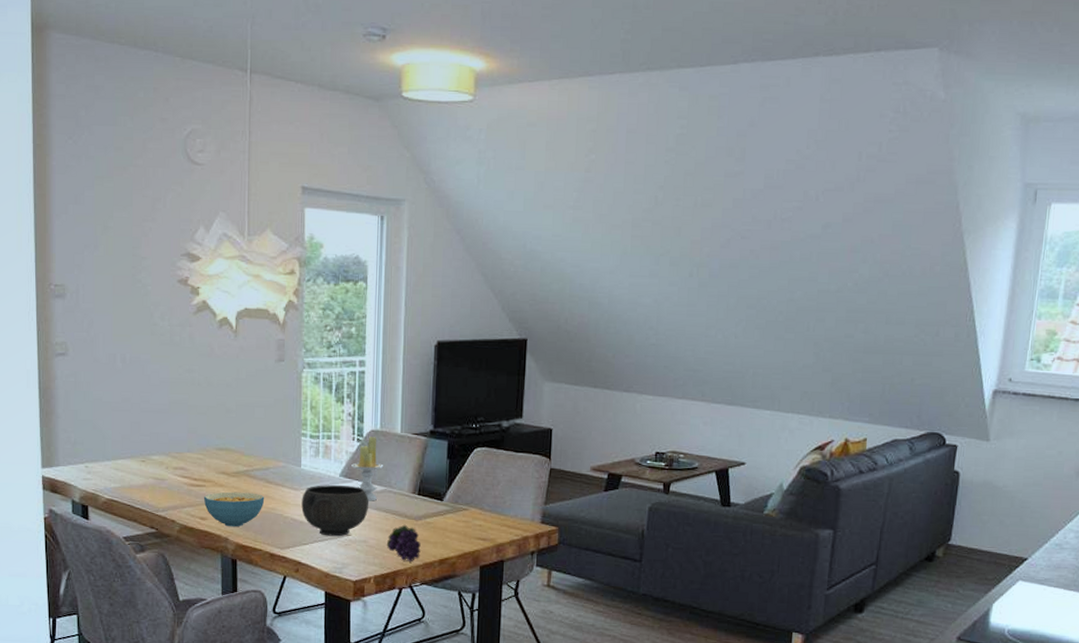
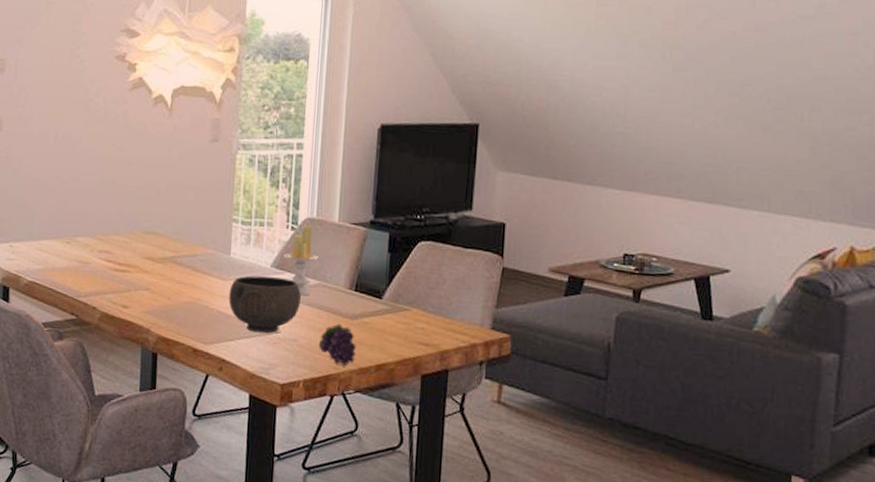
cereal bowl: present [203,491,265,527] -> none [127,278,191,318]

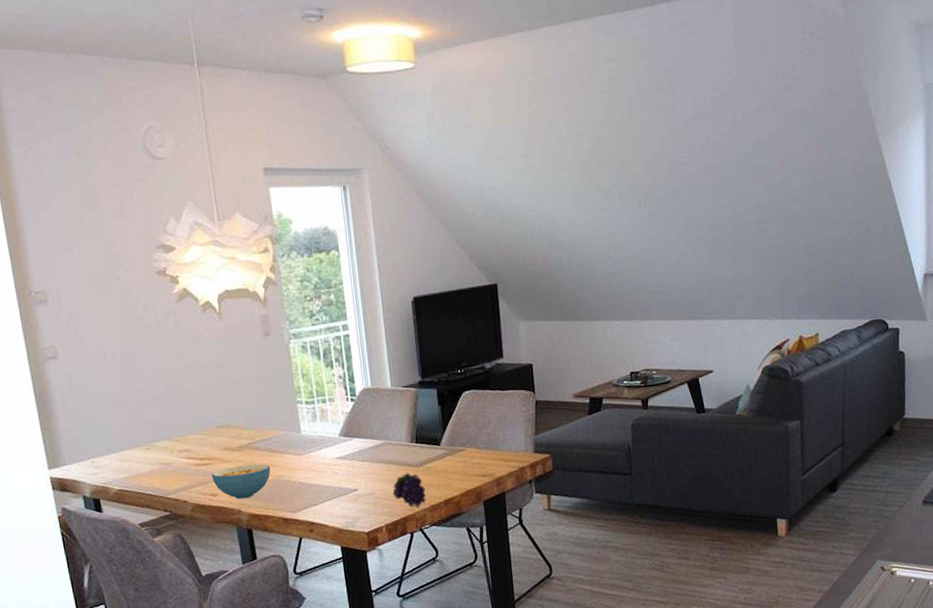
cereal bowl: none [127,278,191,318] -> present [211,463,271,499]
bowl: present [229,275,301,333] -> none [306,443,371,494]
candle: present [284,225,319,296] -> none [349,394,380,456]

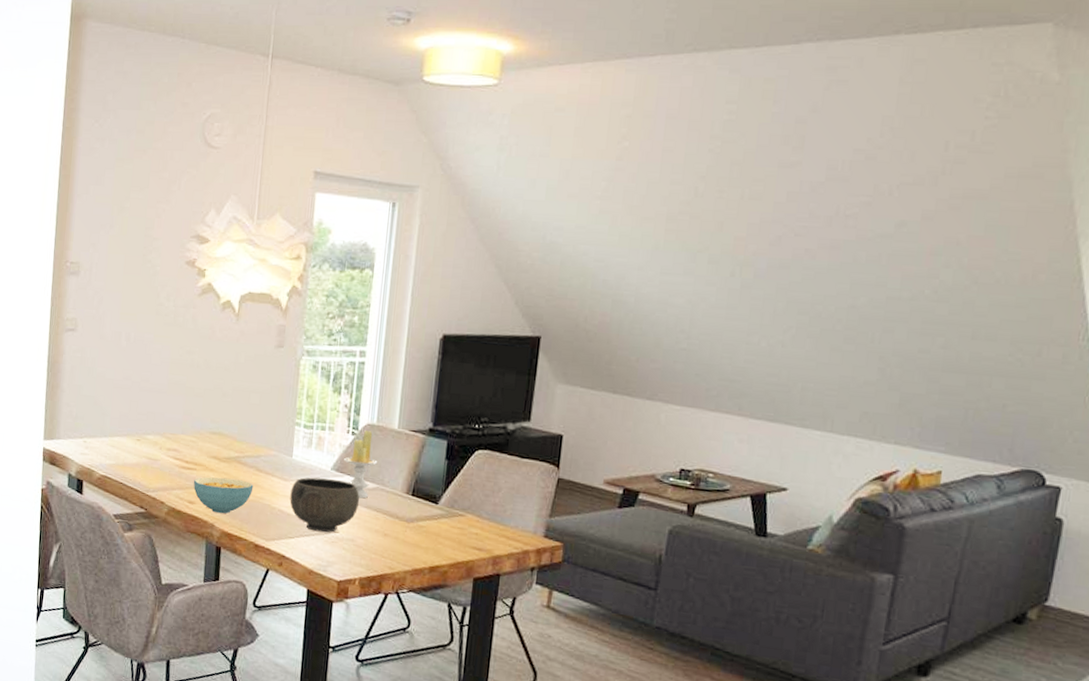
bowl: none [306,443,371,494] -> present [290,477,359,533]
candle: none [349,394,380,456] -> present [344,430,378,499]
fruit: present [392,472,426,507] -> none [374,526,411,567]

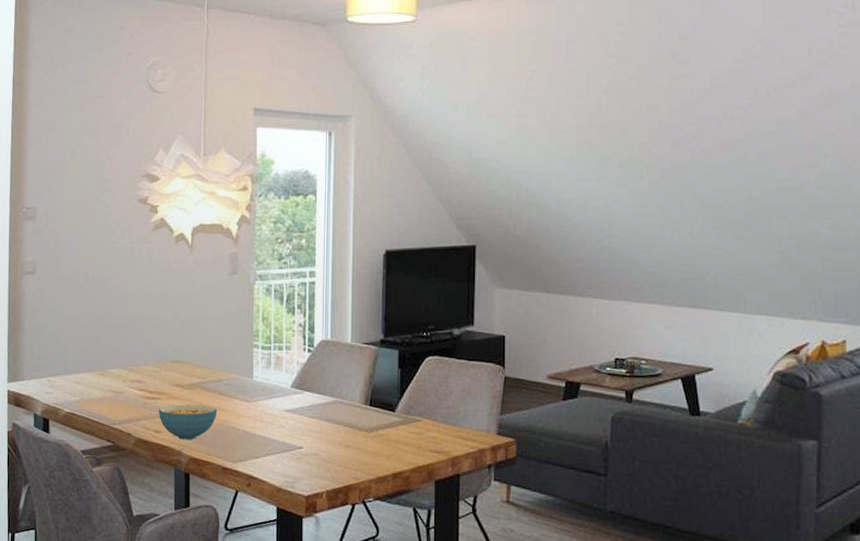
bowl: present [290,477,359,533] -> none [253,396,320,450]
candle: present [344,430,378,499] -> none [302,347,335,413]

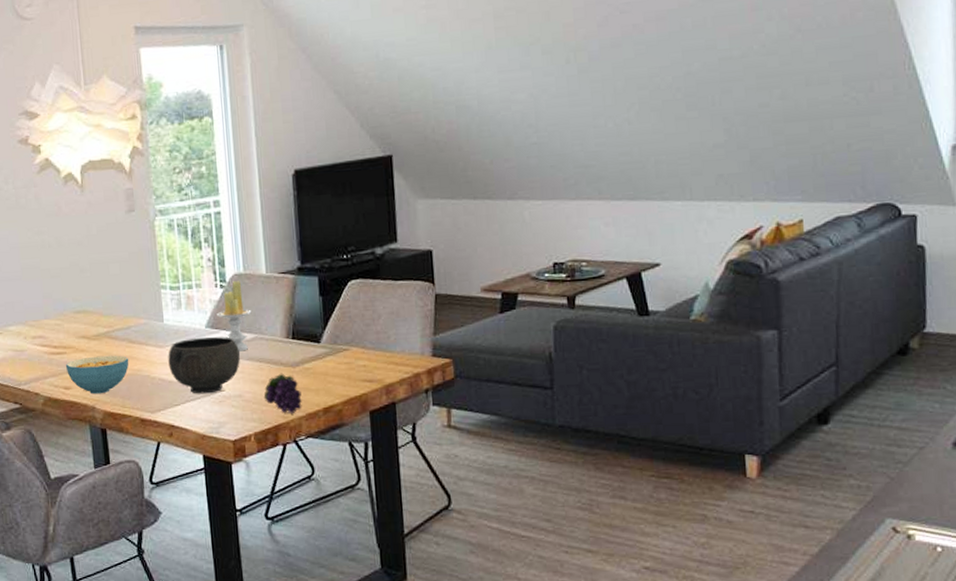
bowl: none [253,396,320,450] -> present [168,337,240,394]
candle: none [302,347,335,413] -> present [217,281,252,352]
fruit: none [338,436,373,477] -> present [263,373,302,415]

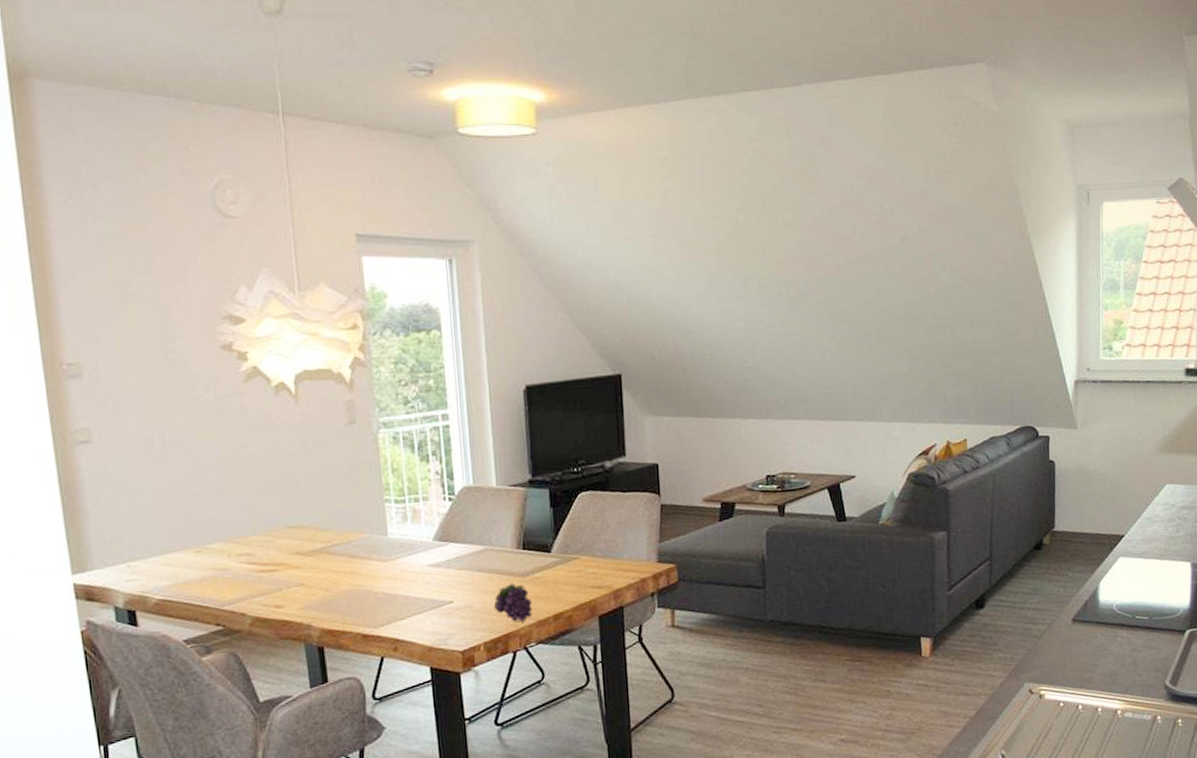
cereal bowl: present [65,355,129,395] -> none [276,570,350,612]
bowl: present [168,337,240,394] -> none [392,549,469,607]
candle: present [217,281,252,352] -> none [445,493,482,563]

